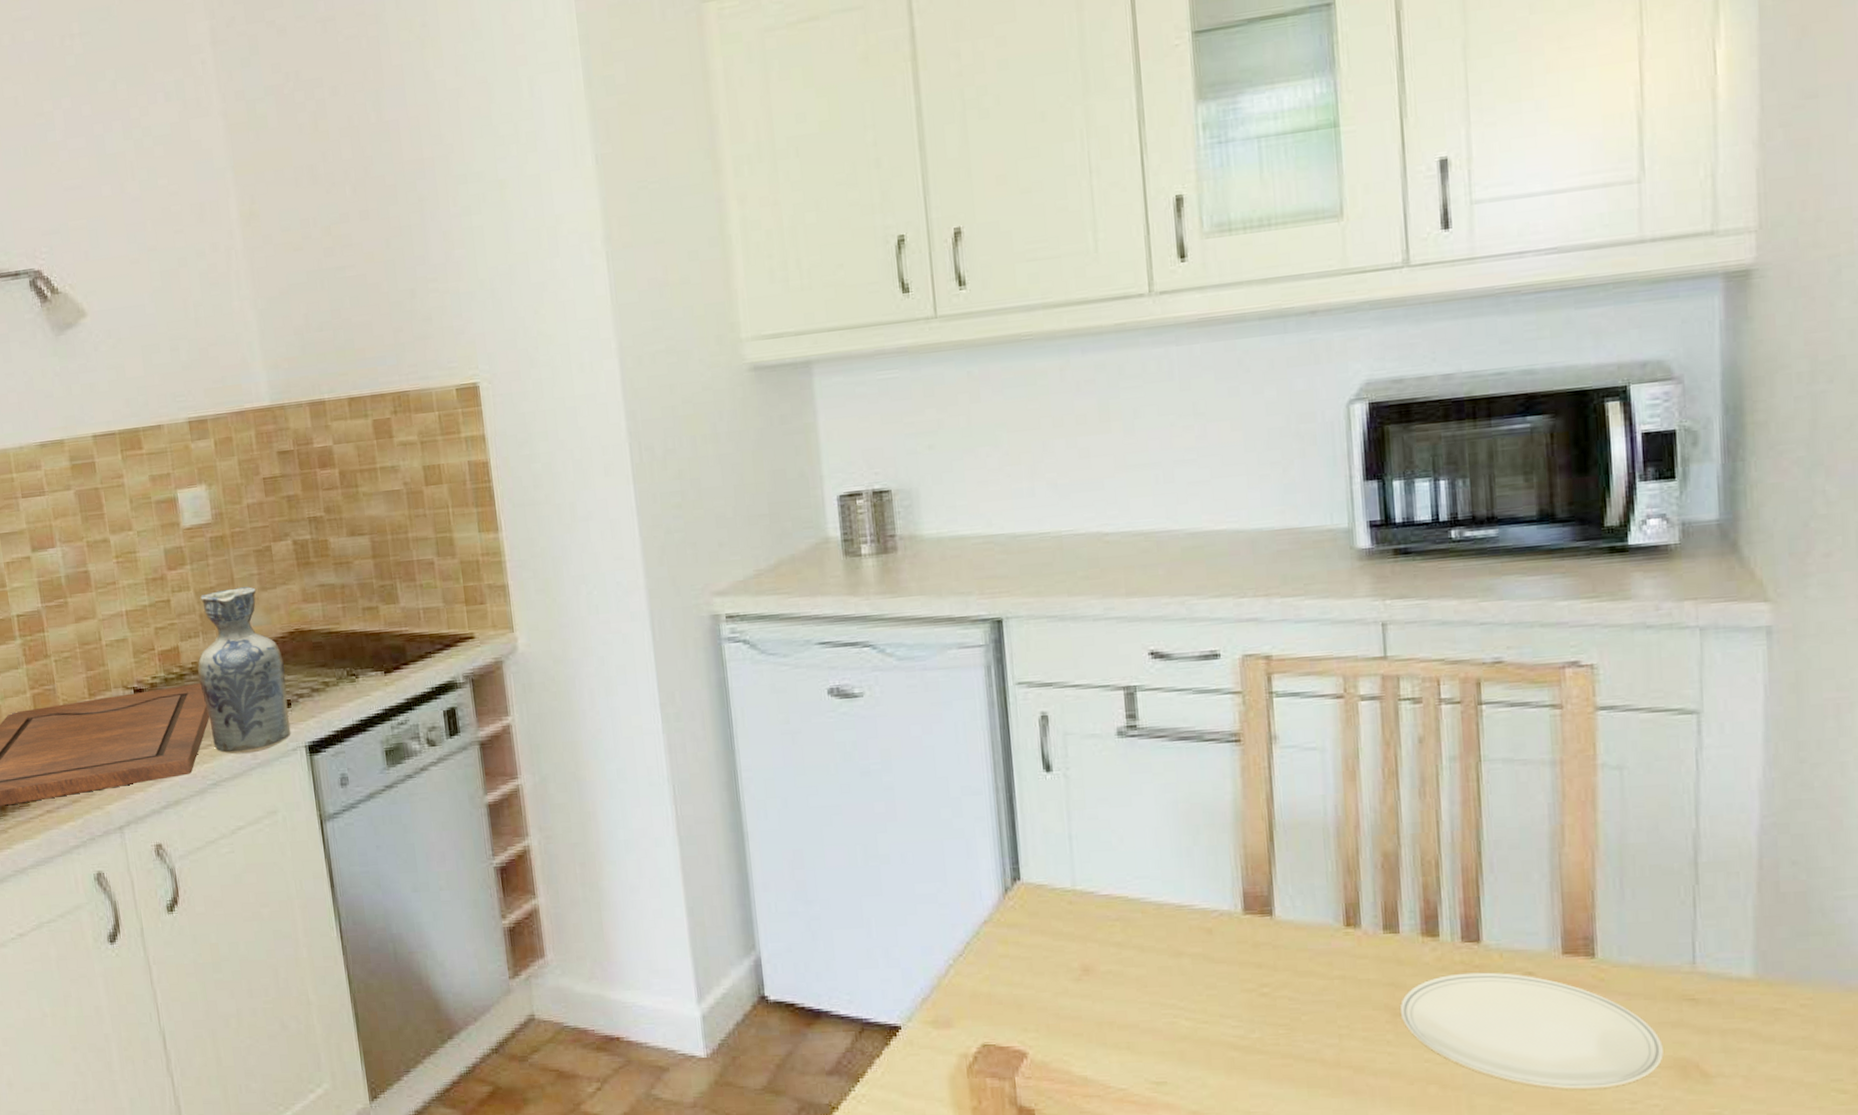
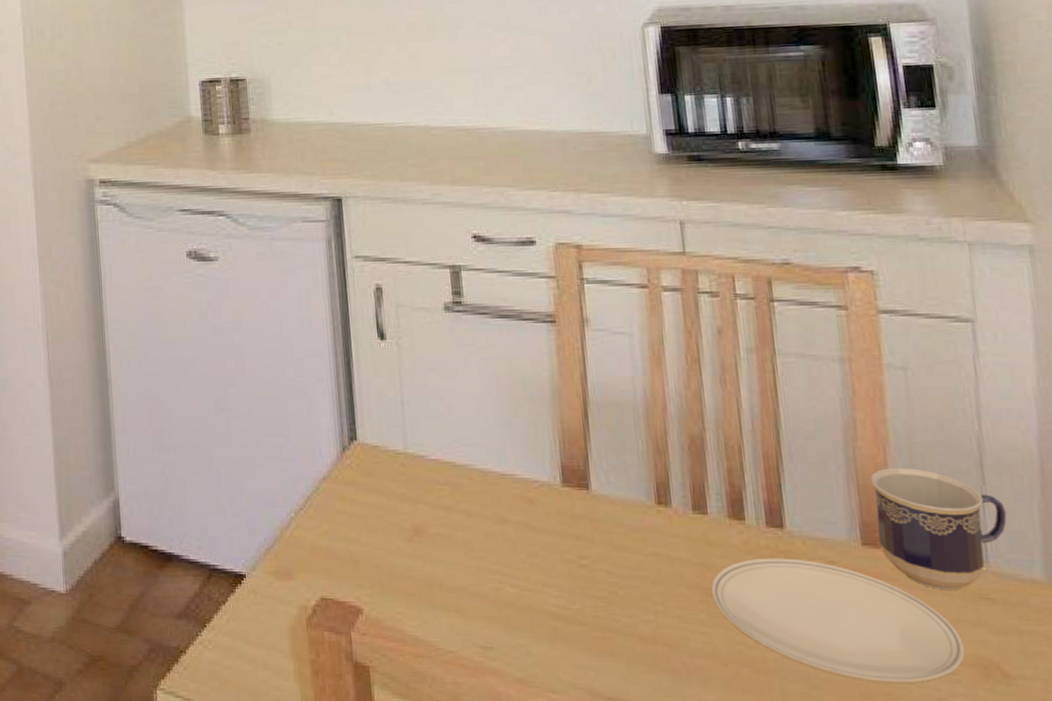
cup: none [1576,872,1719,993] -> present [870,468,1007,590]

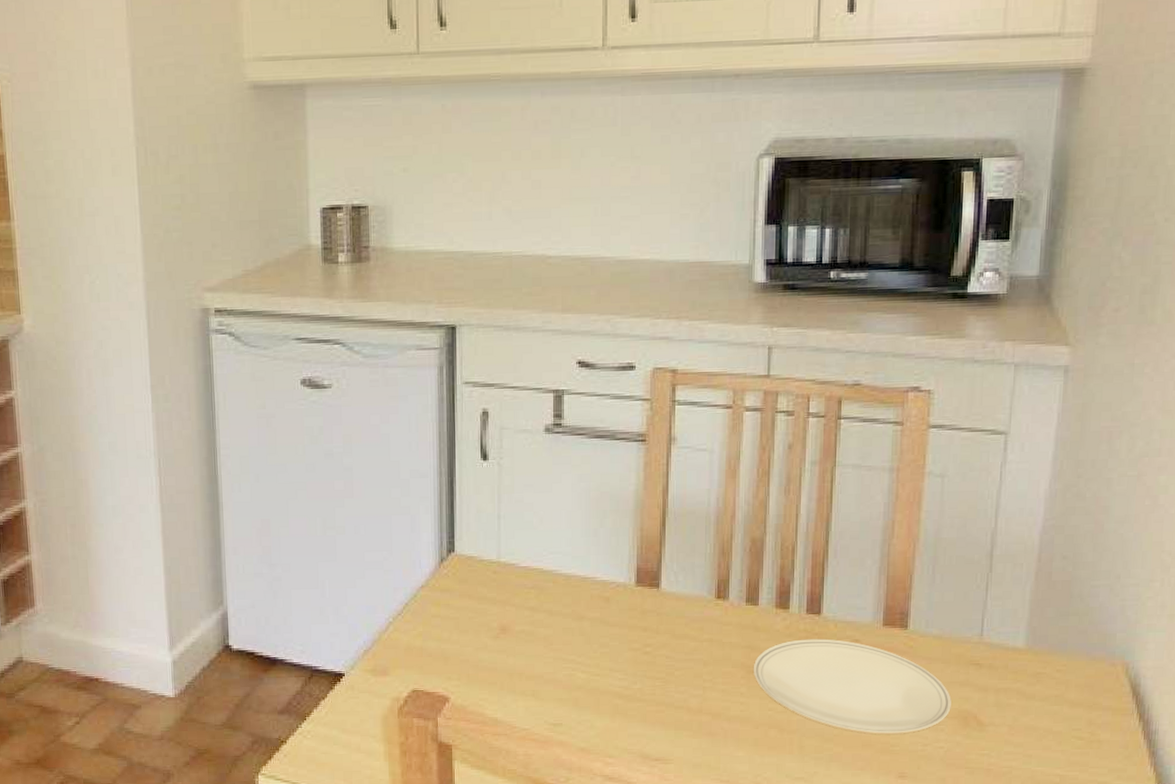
cup: present [870,468,1007,590] -> none [897,560,1005,658]

